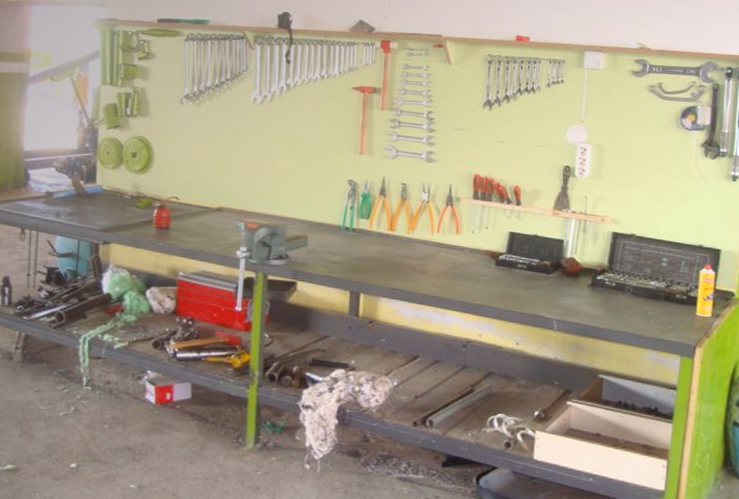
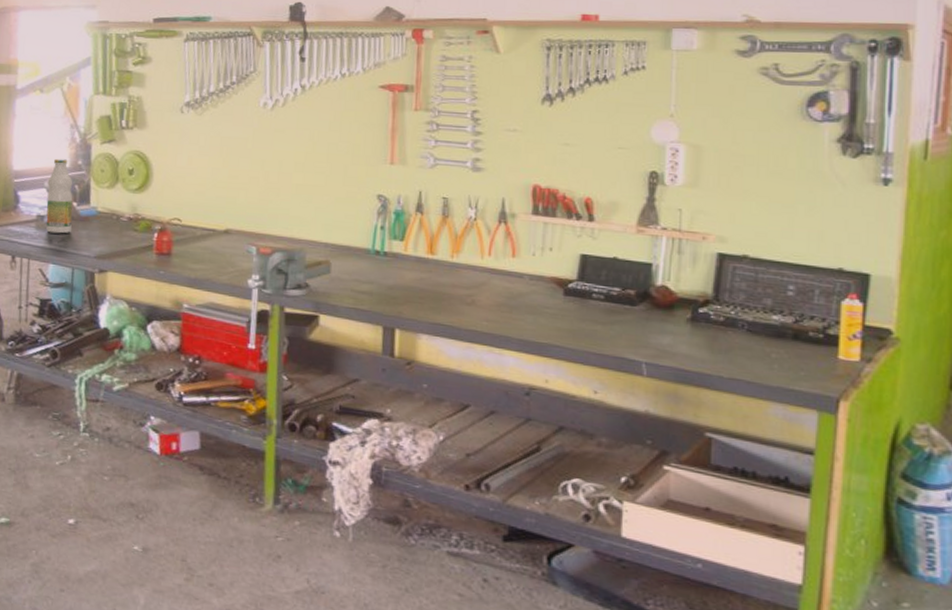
bottle: none [54,141,80,209] -> present [46,158,73,234]

